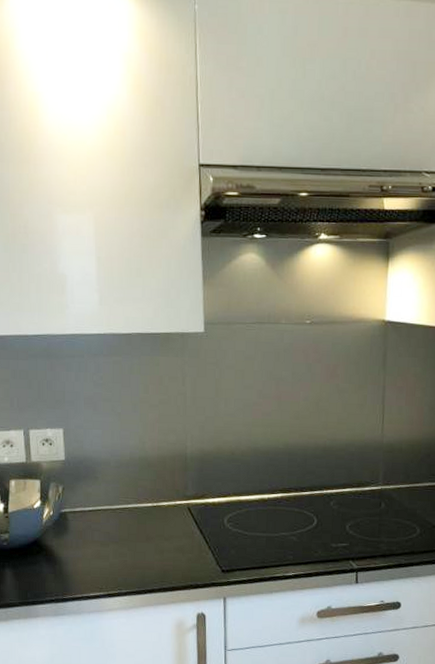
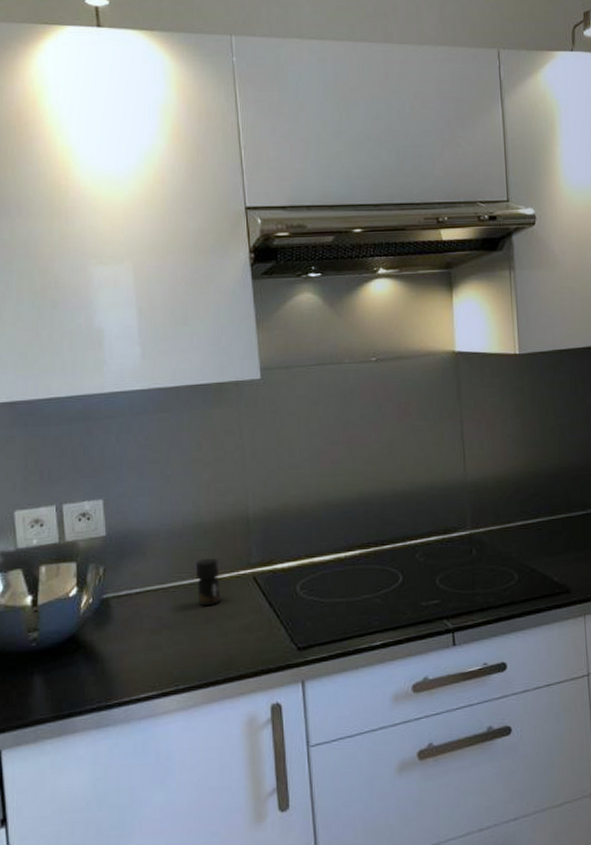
jar: none [139,487,160,527] -> present [195,557,220,606]

